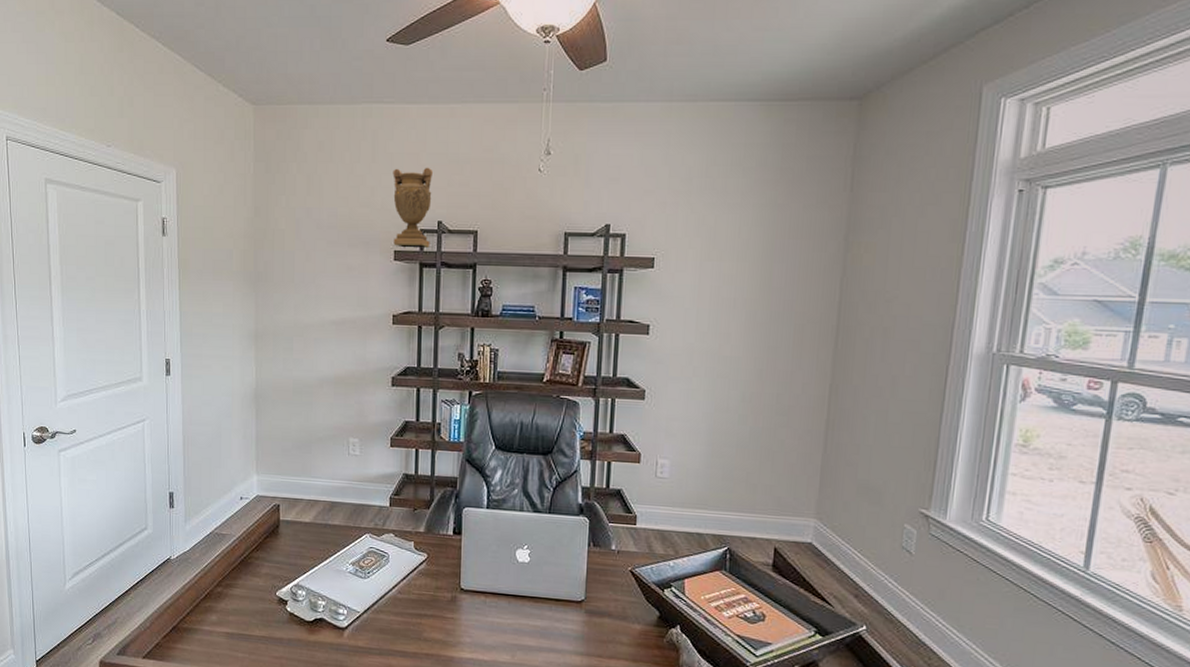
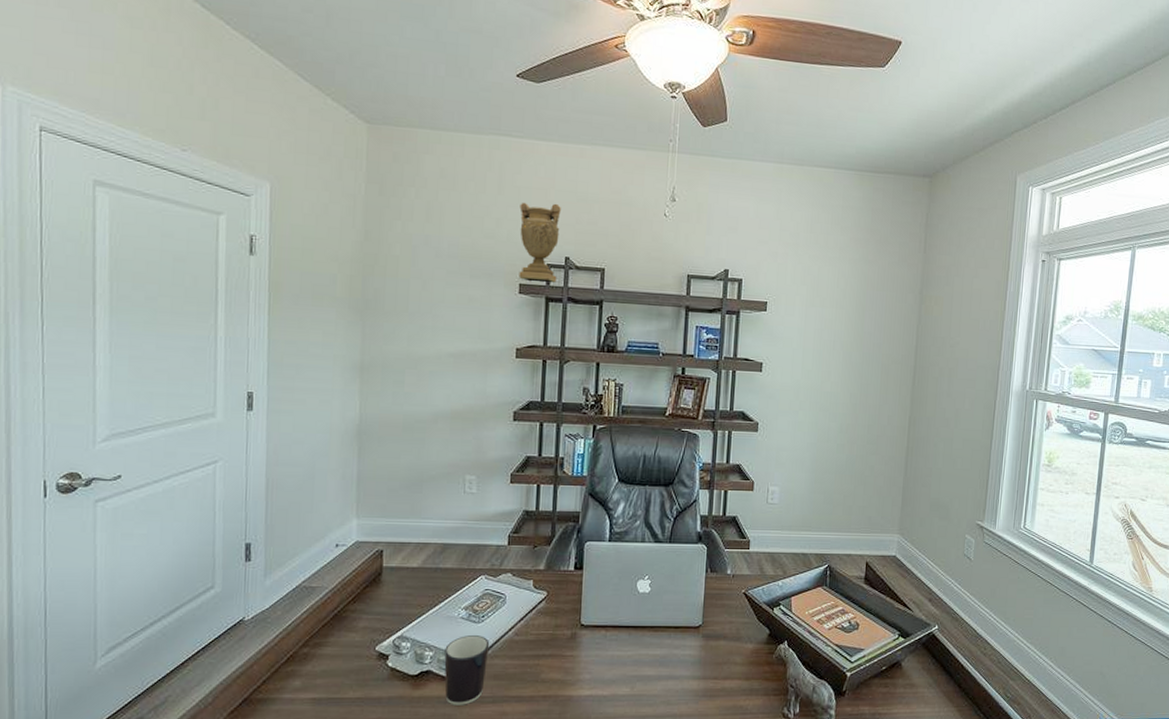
mug: none [335,589,375,654] -> present [444,635,490,705]

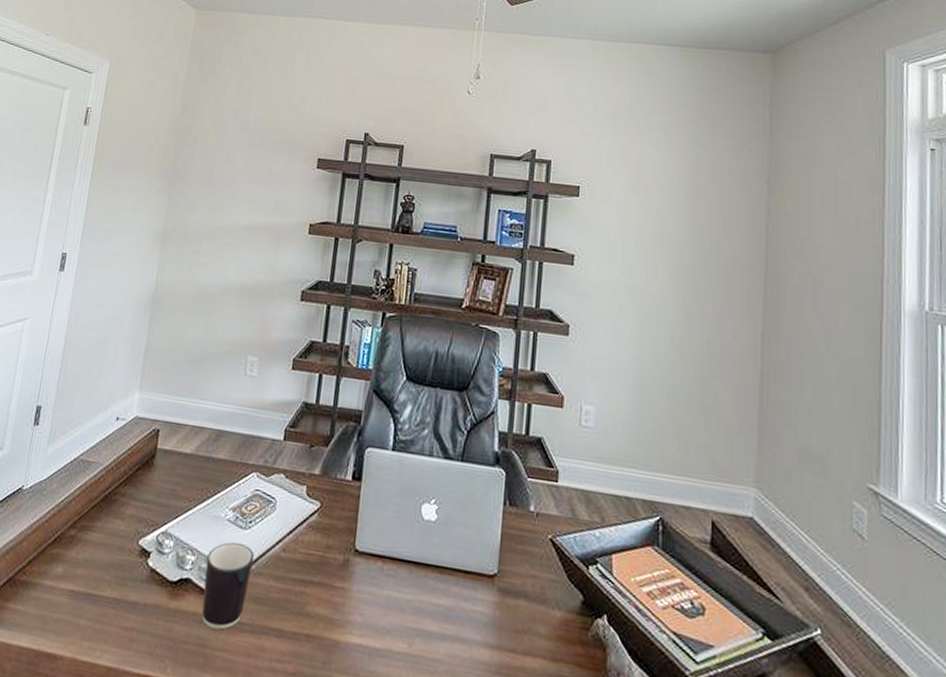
decorative urn: present [519,202,561,283] -> none [318,79,364,159]

